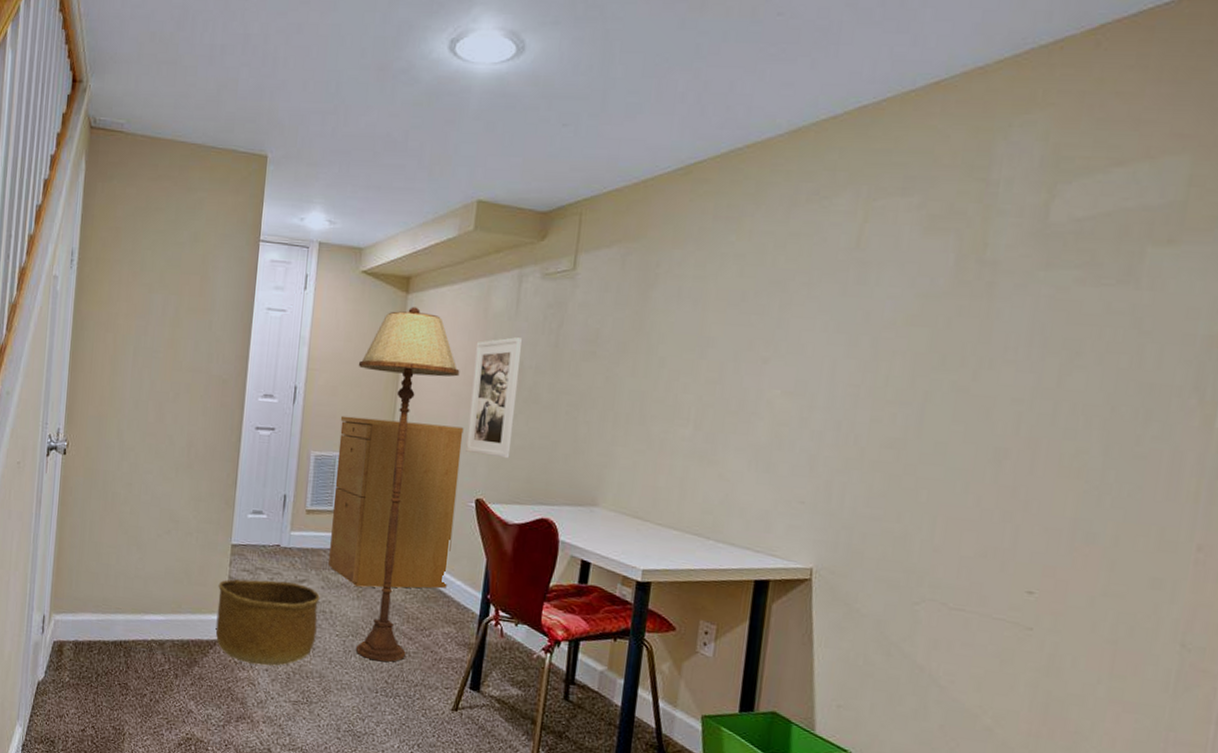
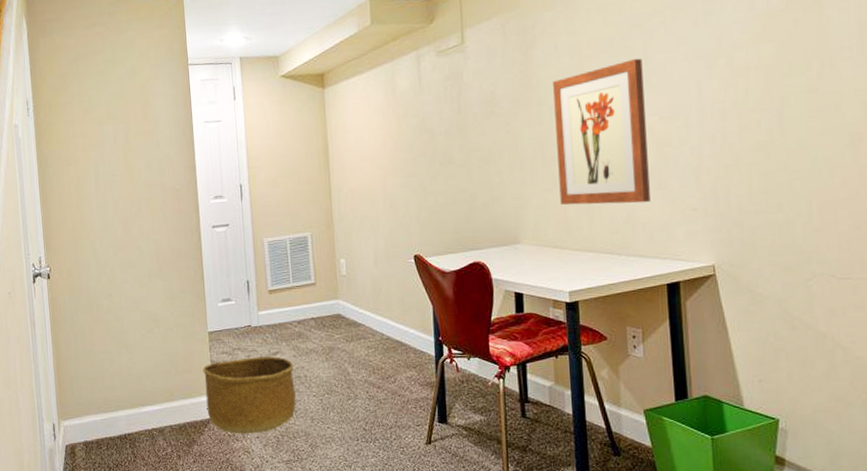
filing cabinet: present [328,415,464,589] -> none [284,195,402,351]
floor lamp: present [355,306,460,662] -> none [291,98,381,412]
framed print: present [466,337,523,459] -> none [390,110,437,216]
wall art: none [651,319,775,486] -> present [553,58,650,205]

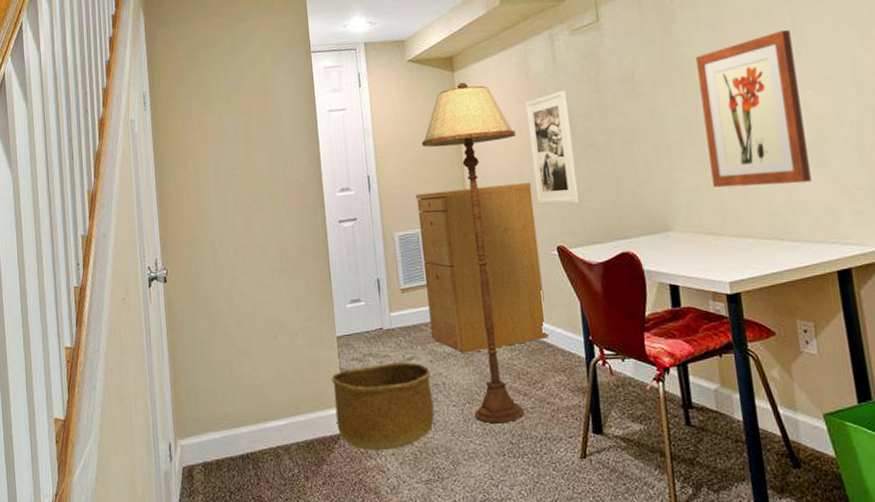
filing cabinet: none [284,195,402,351] -> present [415,182,549,355]
floor lamp: none [291,98,381,412] -> present [421,82,524,424]
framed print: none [390,110,437,216] -> present [525,91,580,205]

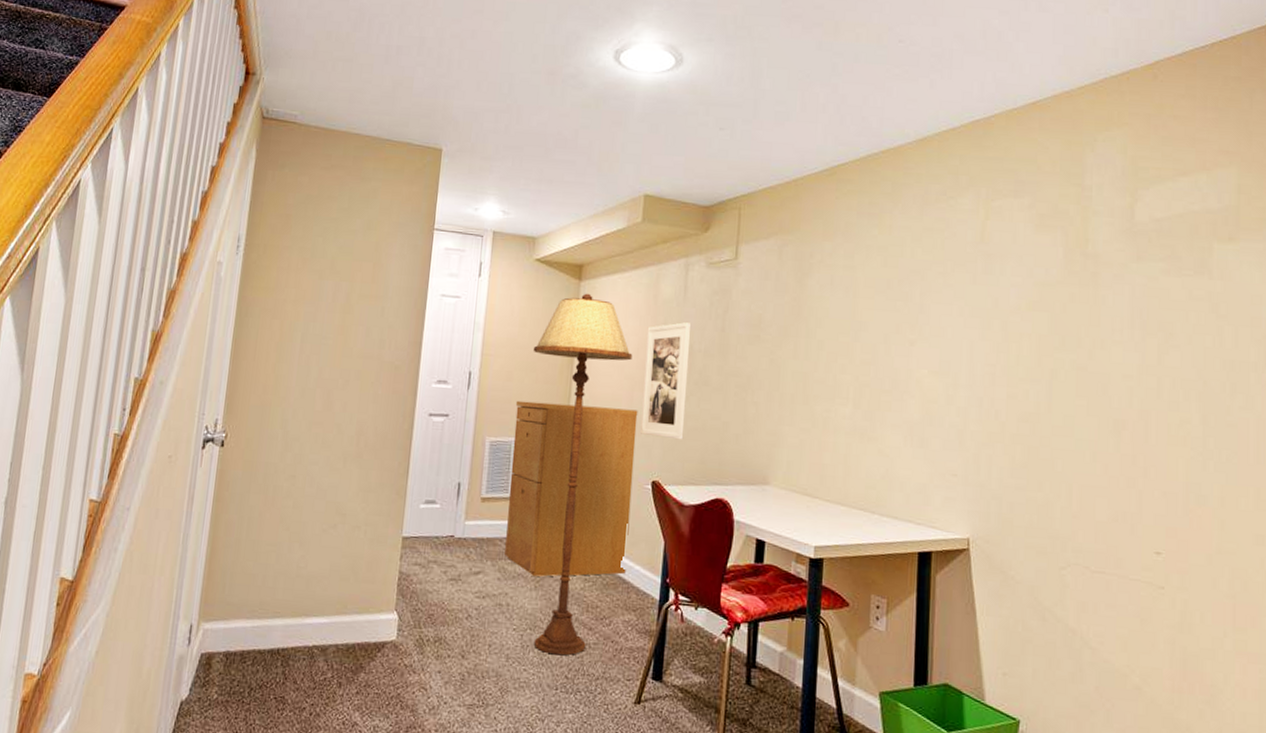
basket: present [331,362,435,451] -> none [384,574,496,668]
wall art: present [696,29,812,188] -> none [817,305,918,460]

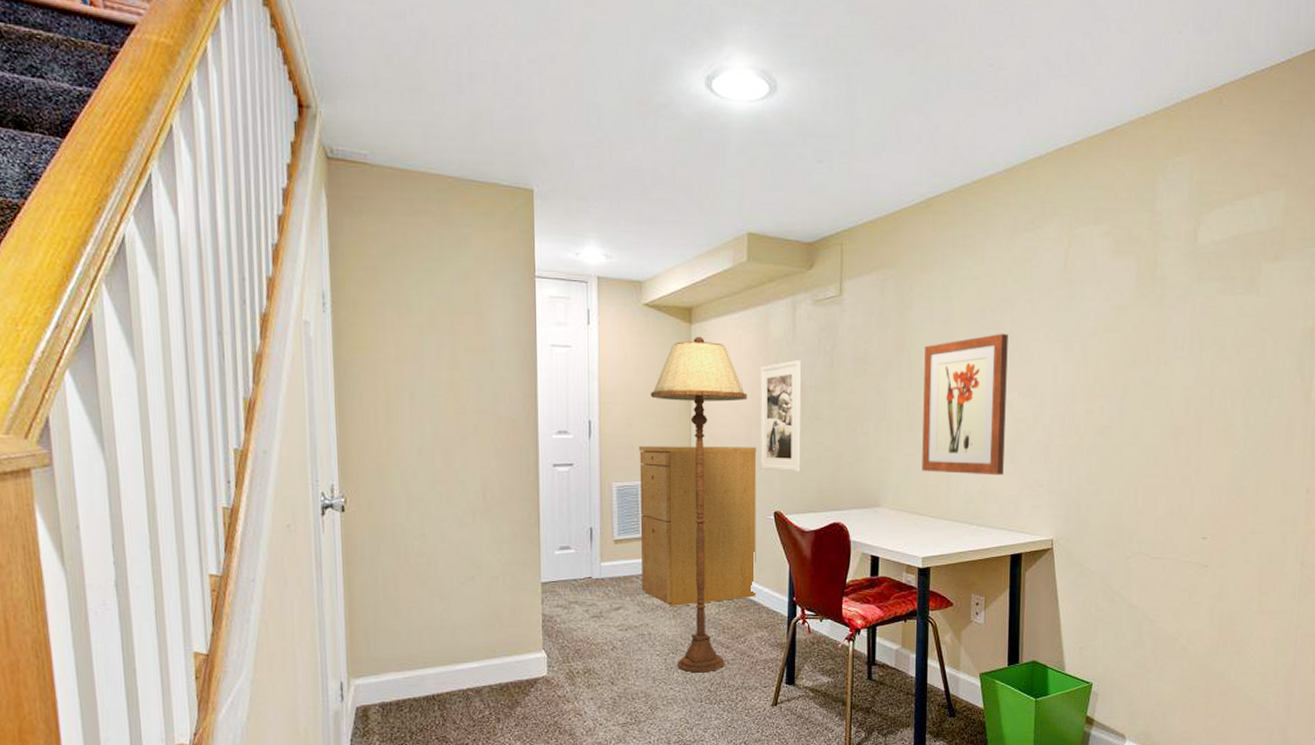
wall art: none [817,305,918,460] -> present [922,333,1008,476]

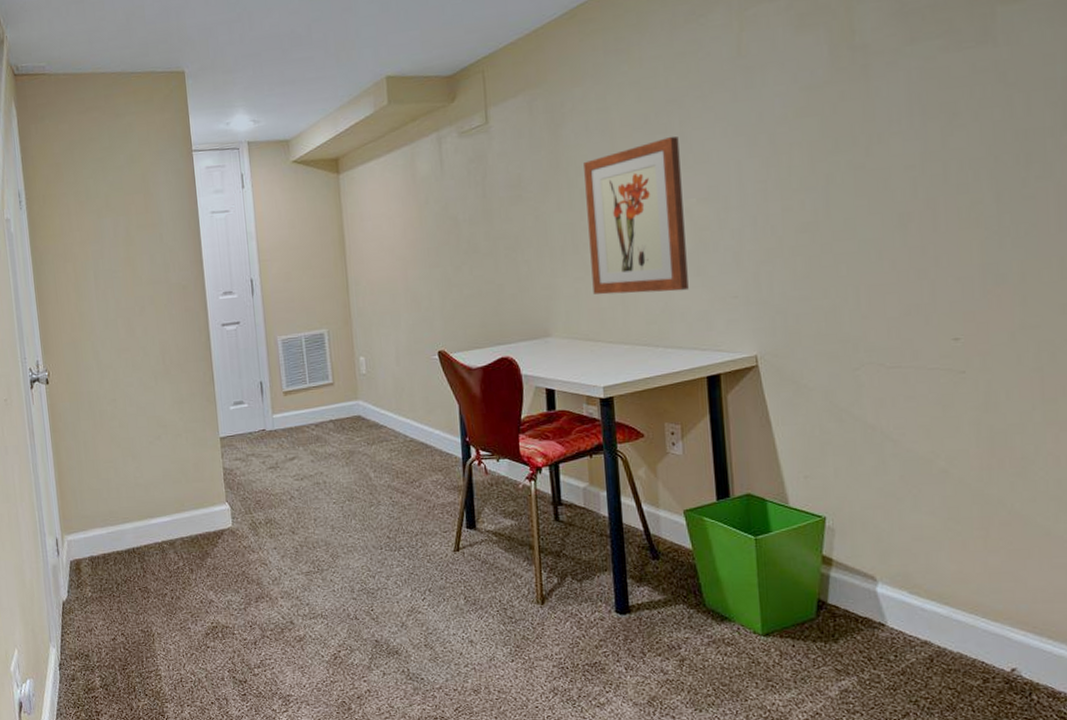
filing cabinet: present [638,446,757,607] -> none [298,288,427,455]
floor lamp: present [650,336,748,673] -> none [305,185,402,520]
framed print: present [759,360,802,472] -> none [410,195,462,310]

